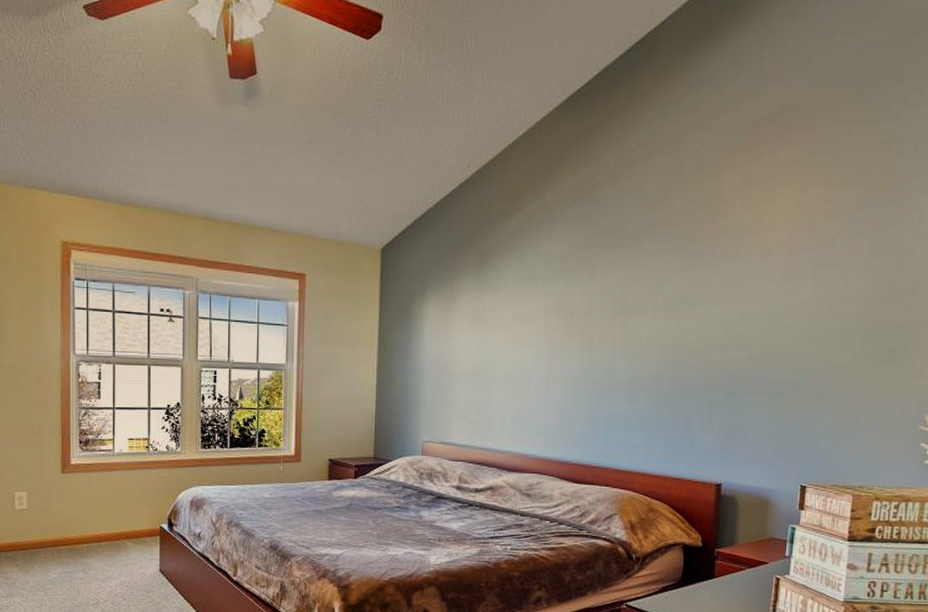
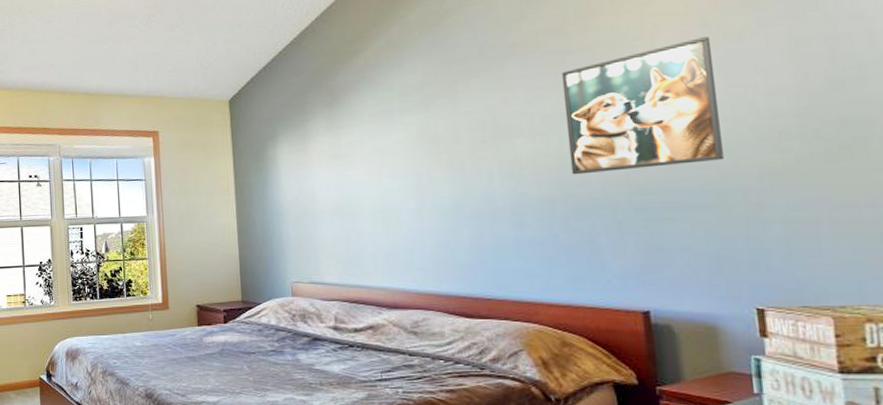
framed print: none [681,239,811,357] -> present [561,37,724,175]

